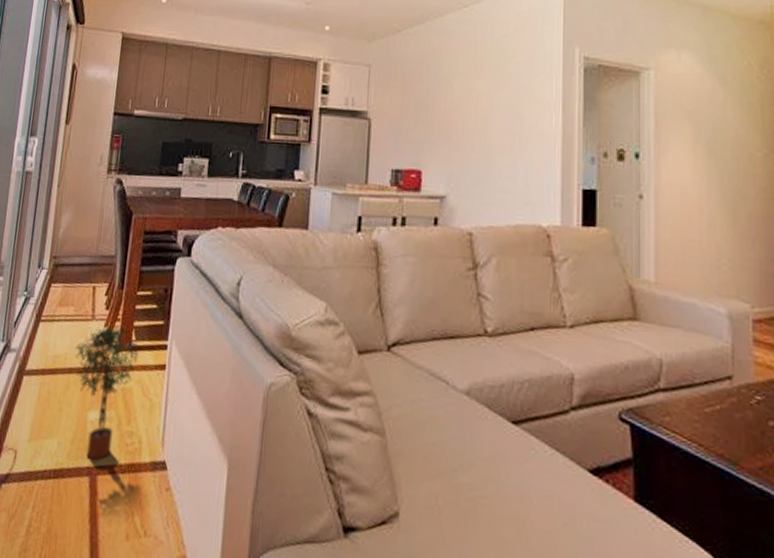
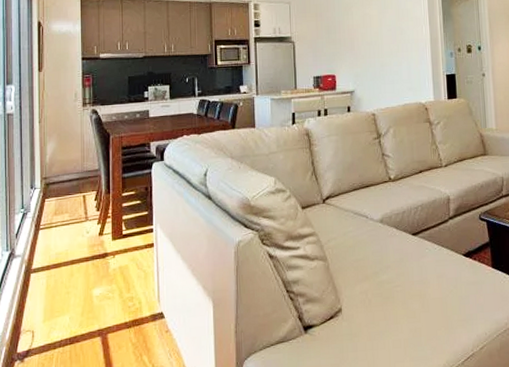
potted tree: present [74,326,139,460] -> none [73,222,130,324]

